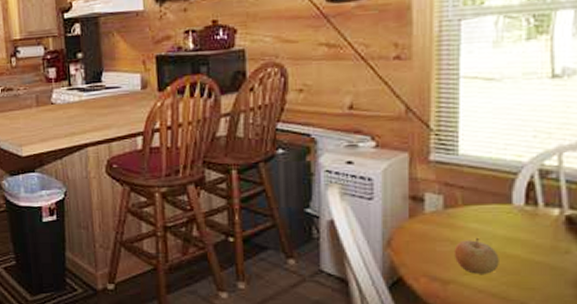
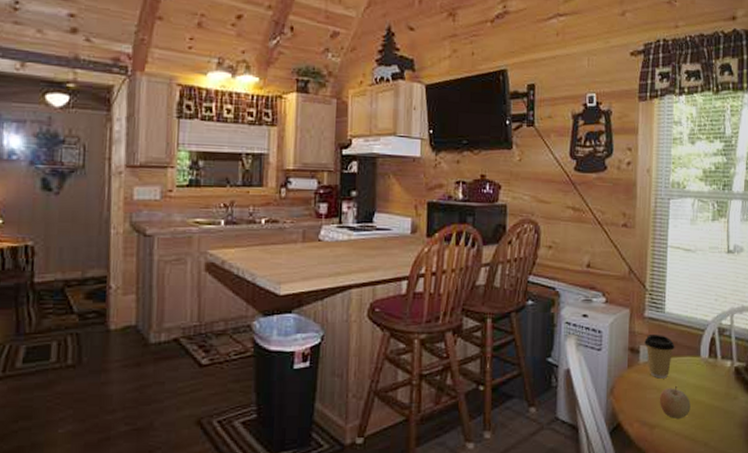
coffee cup: none [431,180,474,230] -> present [644,335,675,379]

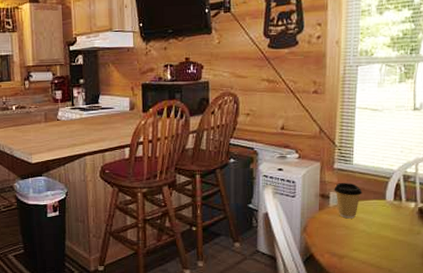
fruit: present [659,386,691,418] -> none [347,225,376,250]

